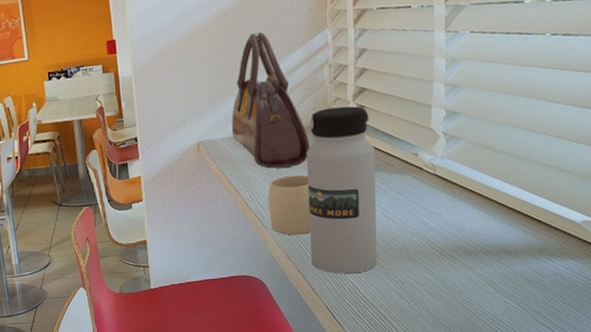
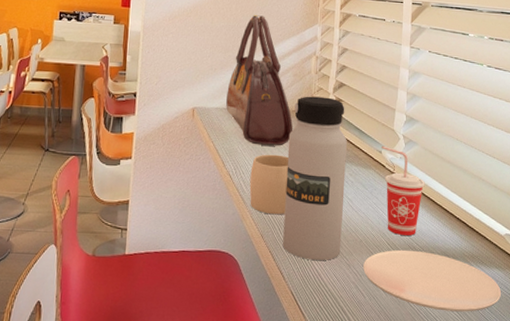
plate: none [405,251,578,309] -> present [363,249,501,312]
beverage cup: none [416,147,474,238] -> present [381,145,425,236]

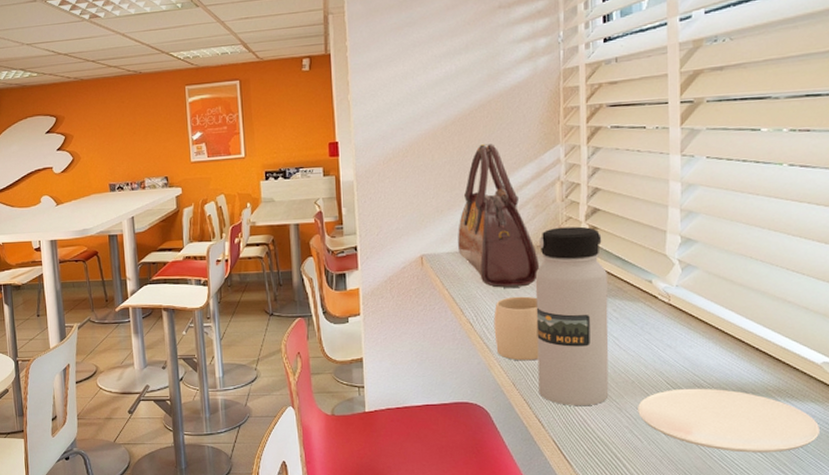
beverage cup: present [381,145,425,236] -> none [651,274,711,372]

